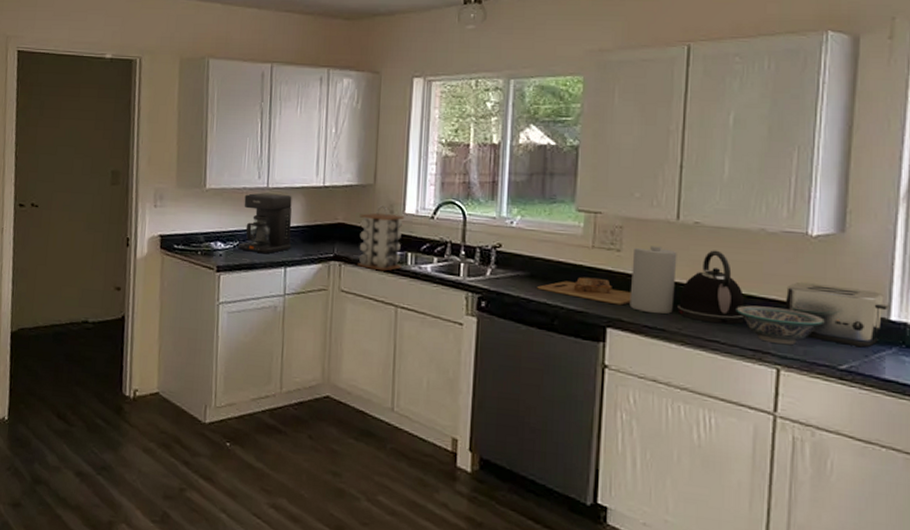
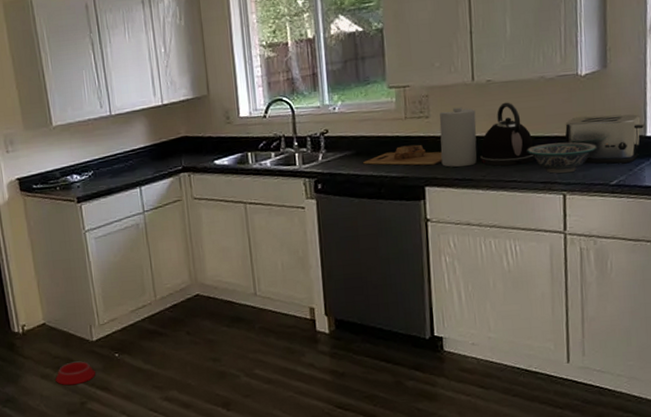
pet bowl: none [158,441,202,468] -> present [55,361,96,386]
coffee maker: present [238,192,292,253] -> none [90,118,143,178]
spice rack: present [356,205,405,272] -> none [199,113,245,175]

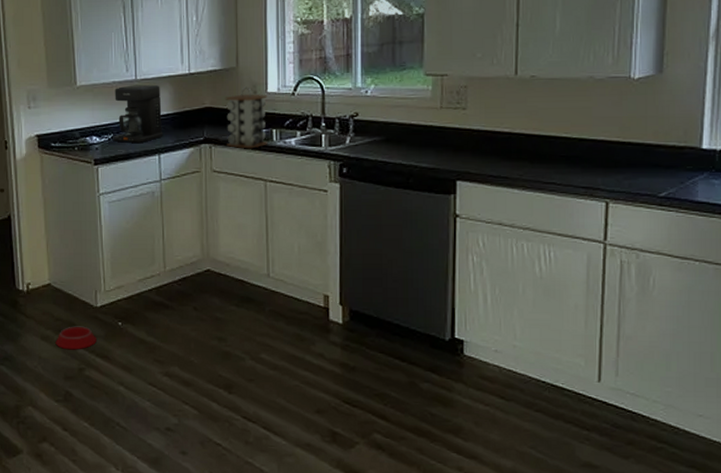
coffee maker: none [90,118,143,178] -> present [113,84,163,143]
spice rack: none [199,113,245,175] -> present [225,87,268,149]
cutting board: present [363,144,442,166] -> none [393,136,477,159]
paper towel holder: present [439,107,477,167] -> none [476,101,516,164]
kettle: present [480,102,535,166] -> none [518,100,577,167]
bowl: present [527,142,597,174] -> none [569,147,646,180]
toaster: present [565,114,645,164] -> none [611,122,701,176]

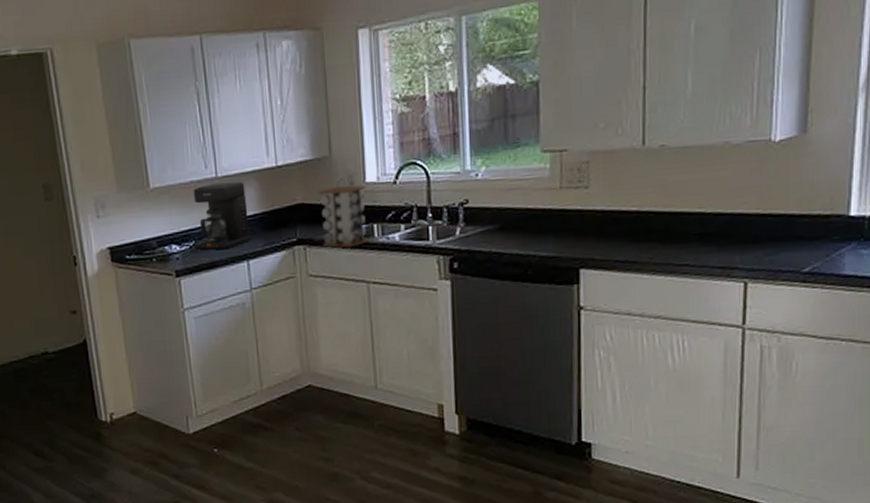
pet bowl: present [55,326,97,350] -> none [146,455,191,483]

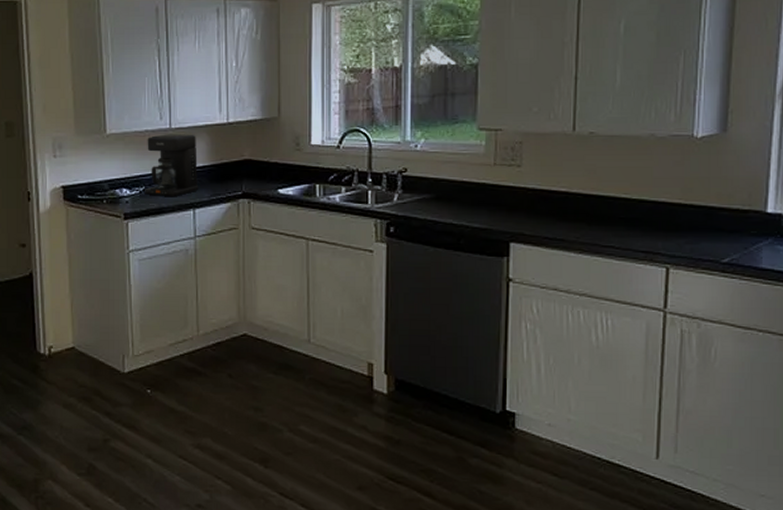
spice rack: present [318,177,369,249] -> none [266,138,311,205]

